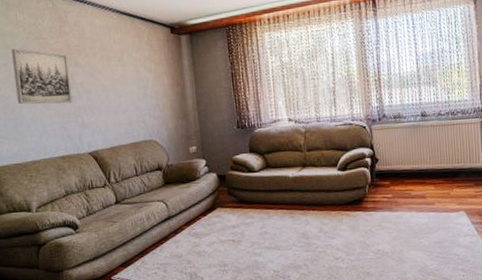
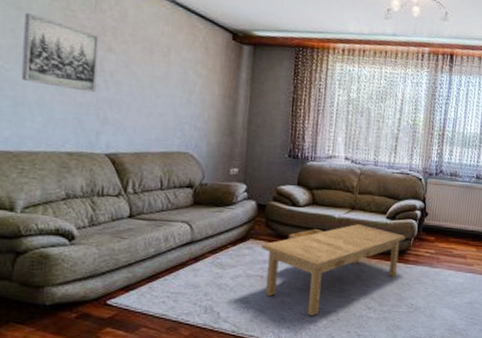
coffee table: none [228,180,360,272] -> present [262,224,406,316]

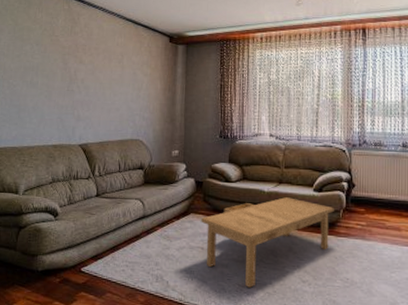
wall art: present [21,13,99,93] -> none [23,43,74,97]

